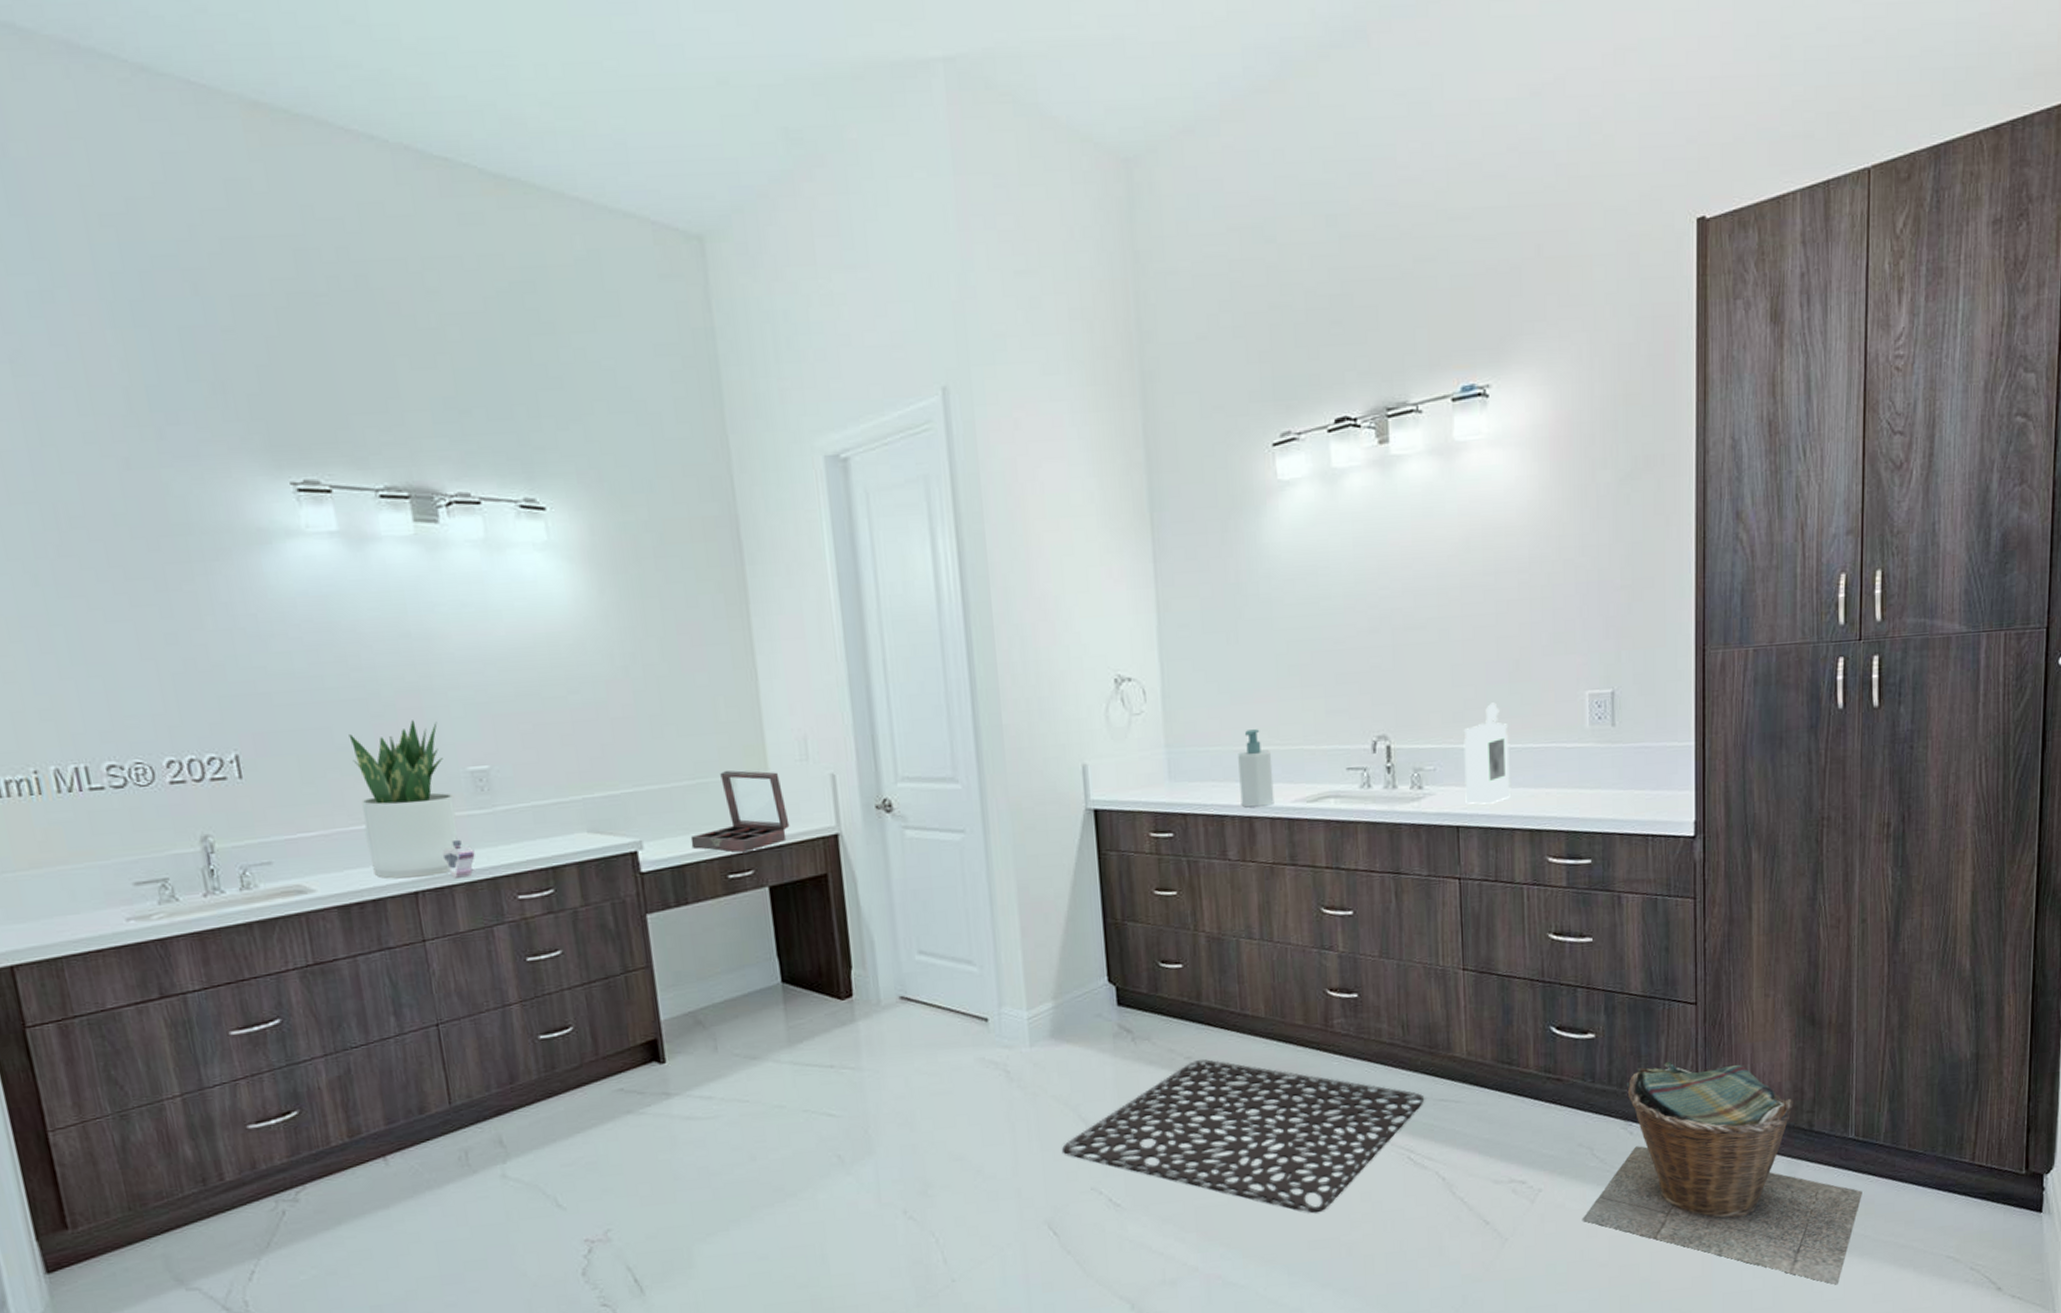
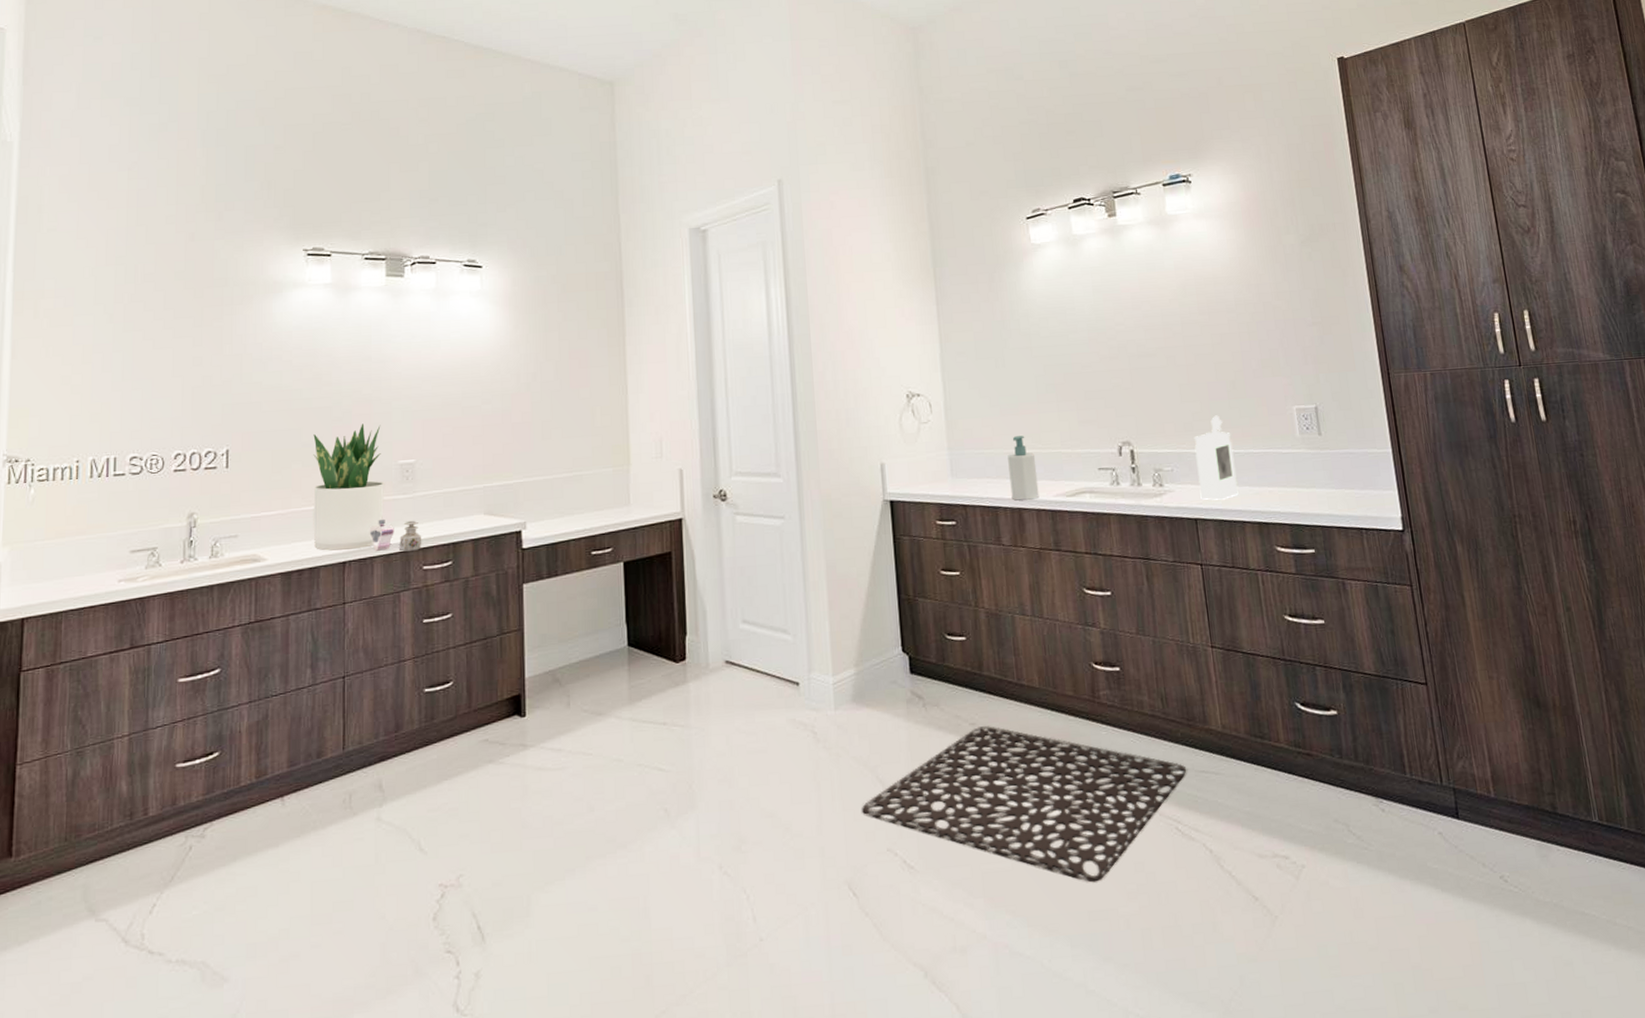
perfume bottle: none [482,840,512,879] -> present [399,520,421,552]
jewelry box: present [690,770,790,853] -> none [564,465,644,533]
laundry basket: present [1582,1062,1862,1285] -> none [1346,740,1618,981]

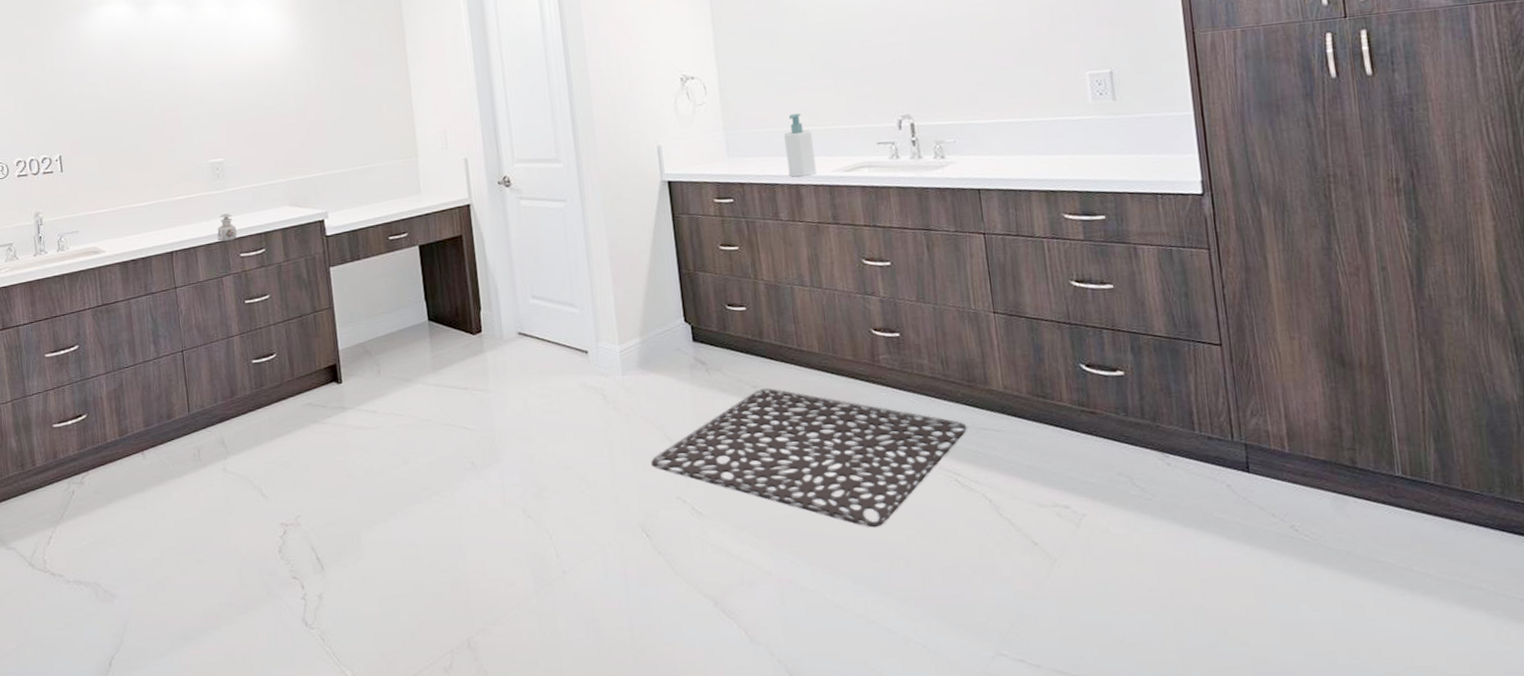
planter: present [313,423,385,551] -> none [132,127,201,243]
perfume bottle: present [369,518,394,551] -> none [190,212,212,242]
tissue box: present [1193,415,1239,500] -> none [977,84,1025,170]

